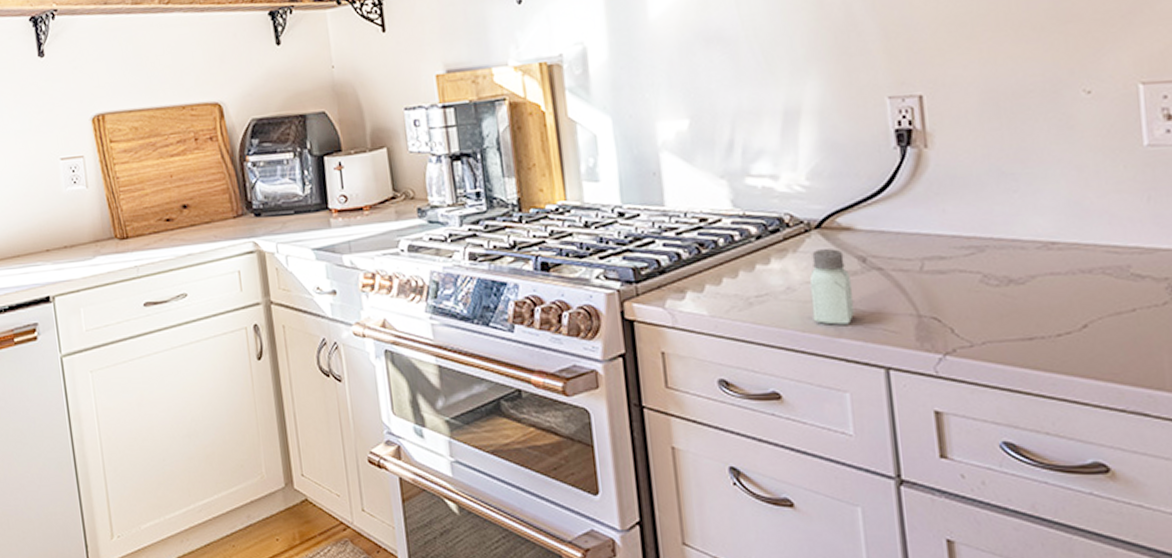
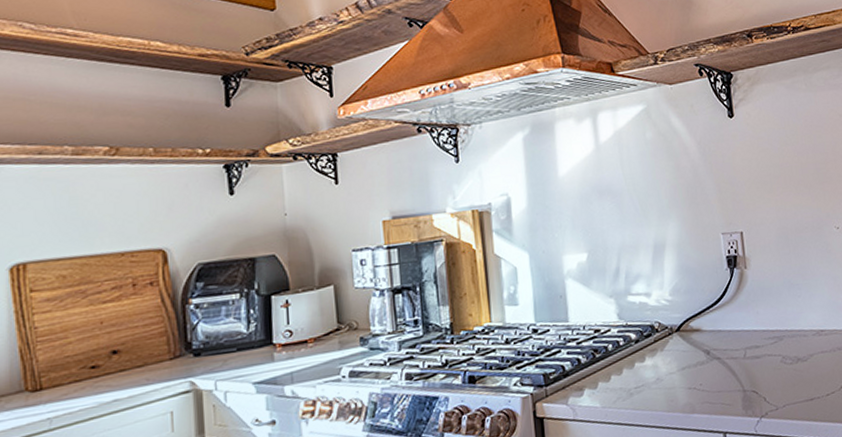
saltshaker: present [809,249,855,325] -> none [672,346,703,405]

